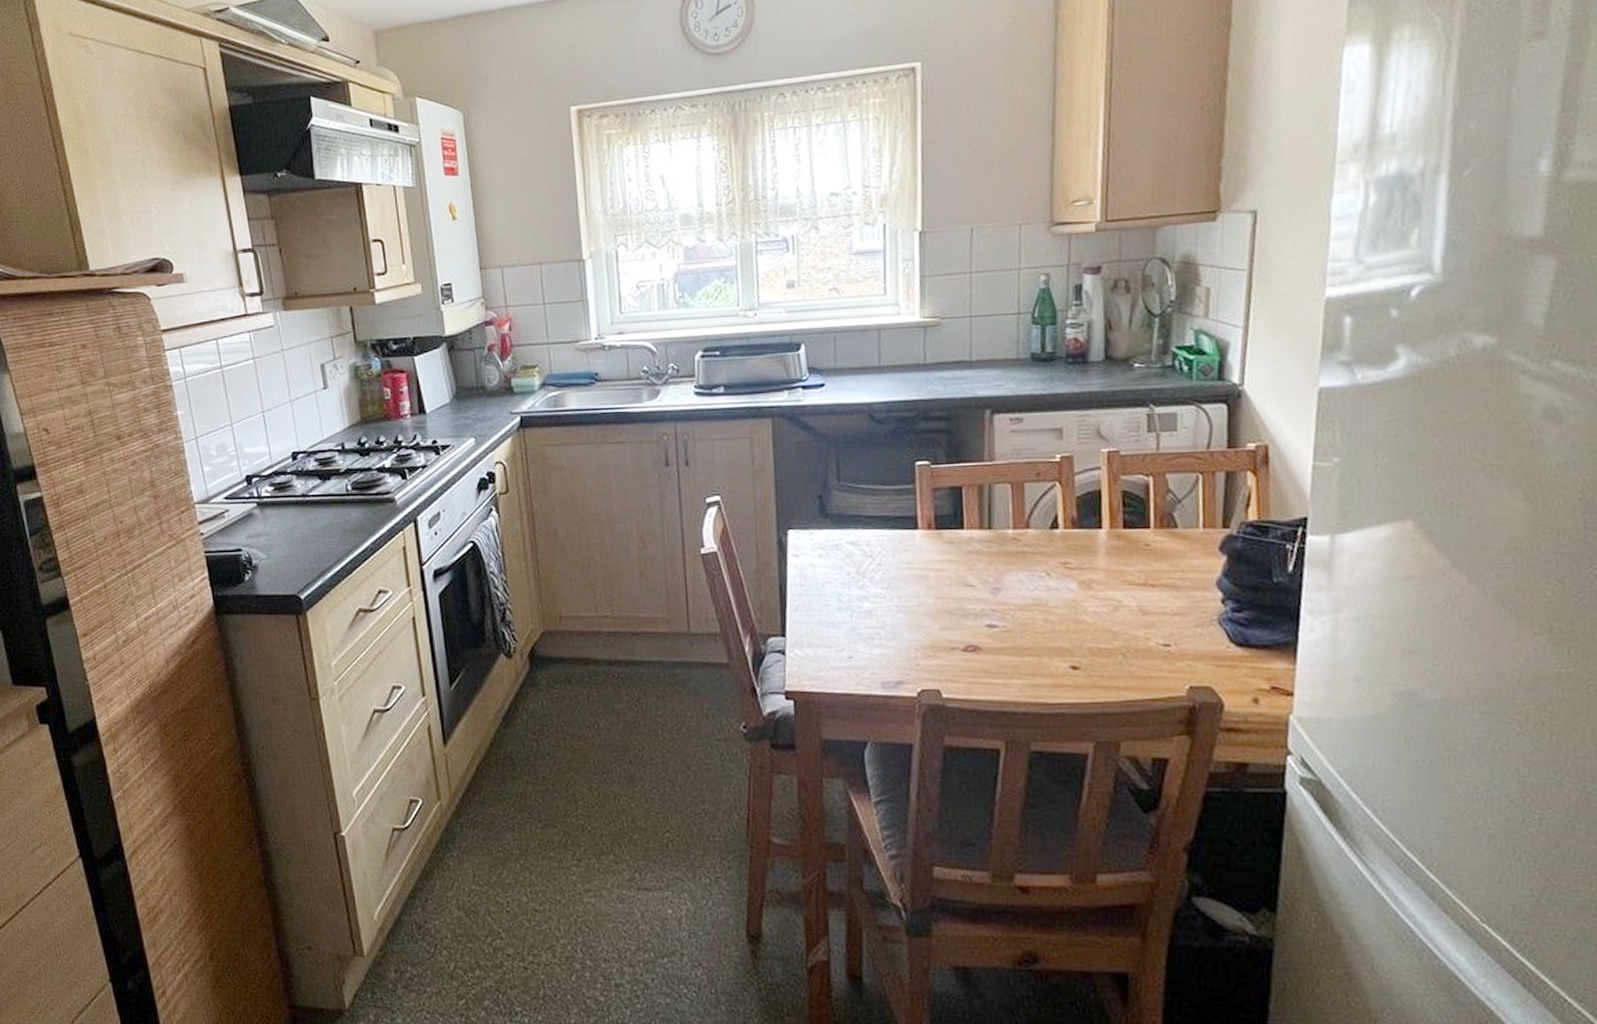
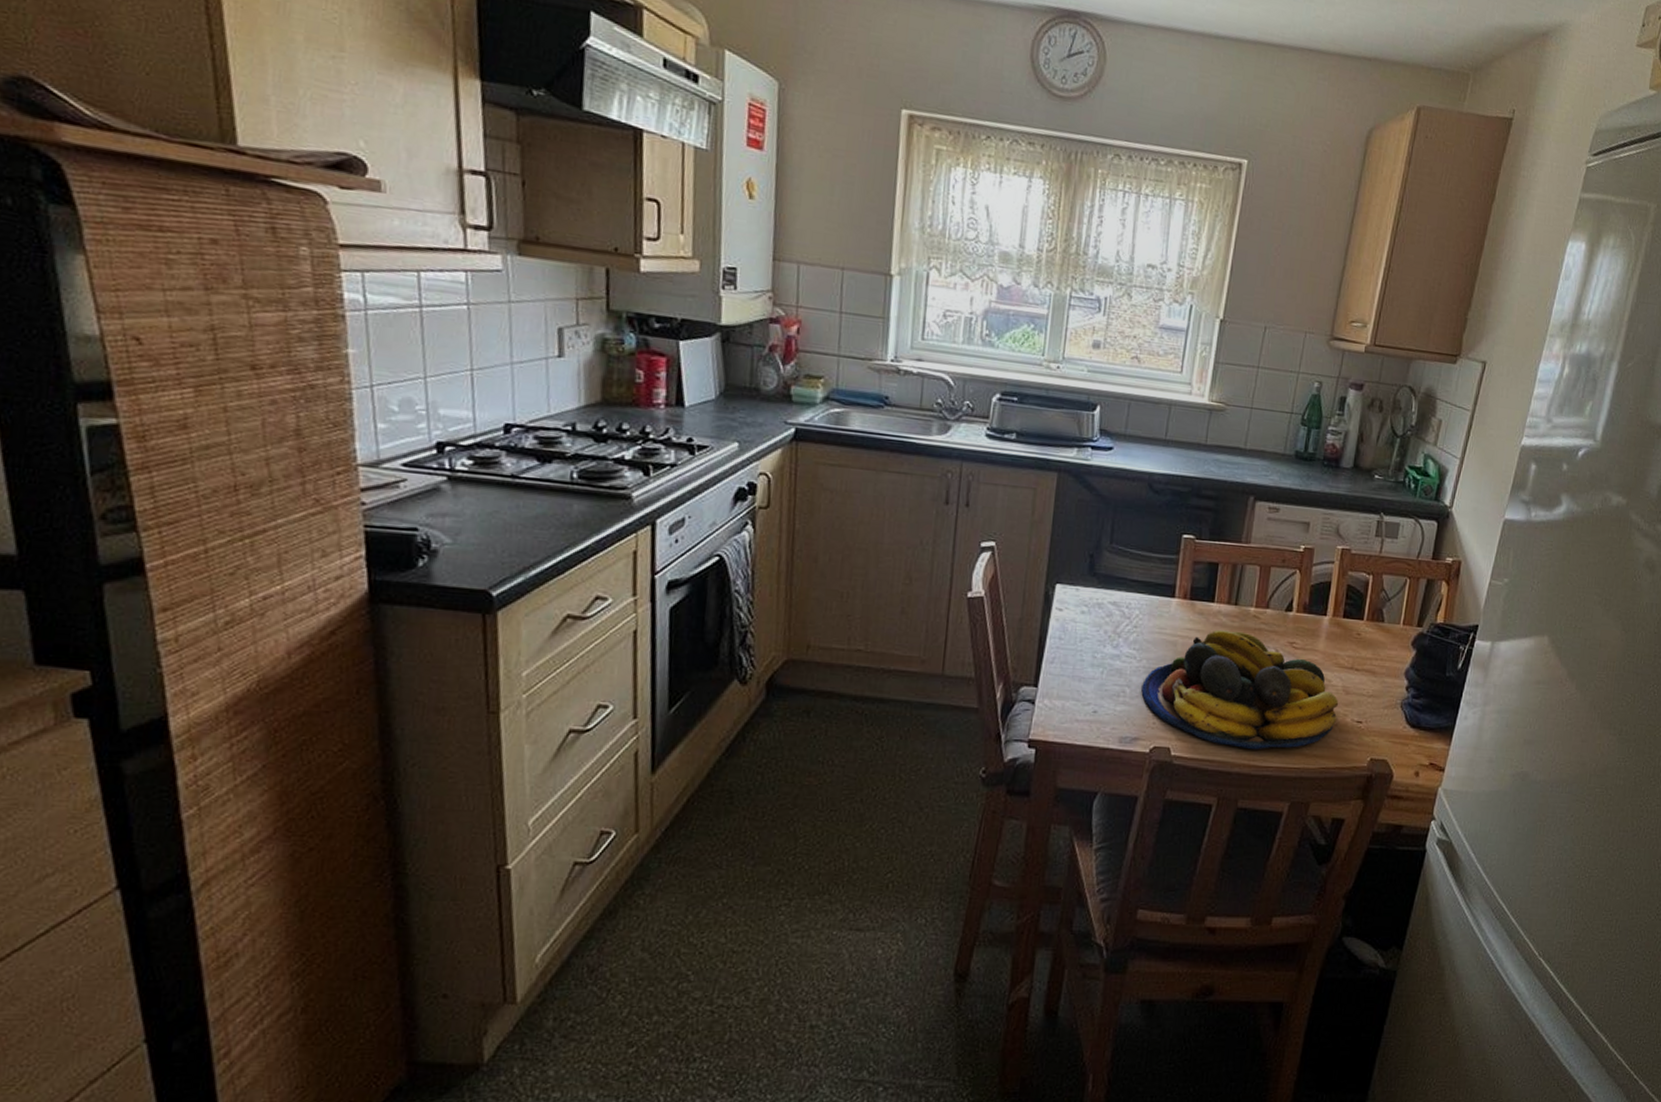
fruit bowl: none [897,557,1136,686] -> present [1141,629,1339,750]

